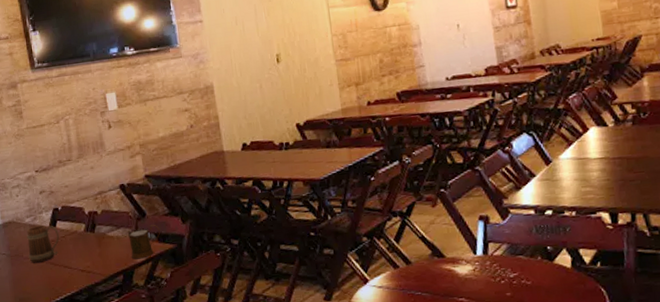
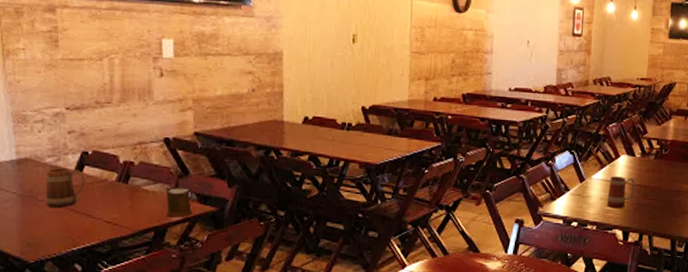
beer mug: none [581,150,615,189] -> present [607,176,635,209]

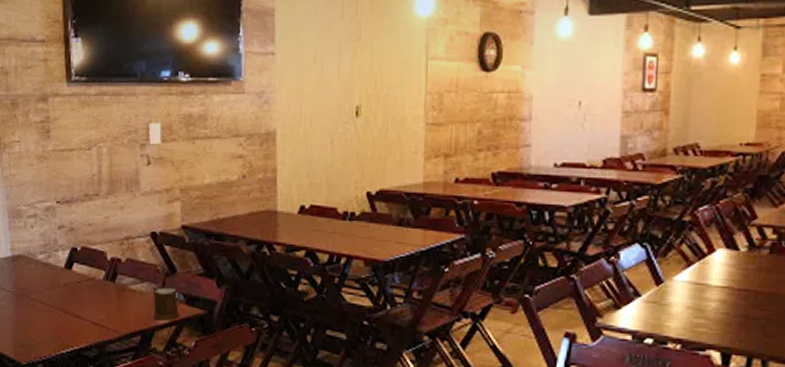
beer mug: present [45,167,85,208] -> none [37,264,74,307]
beer mug: present [607,176,635,209] -> none [697,278,740,322]

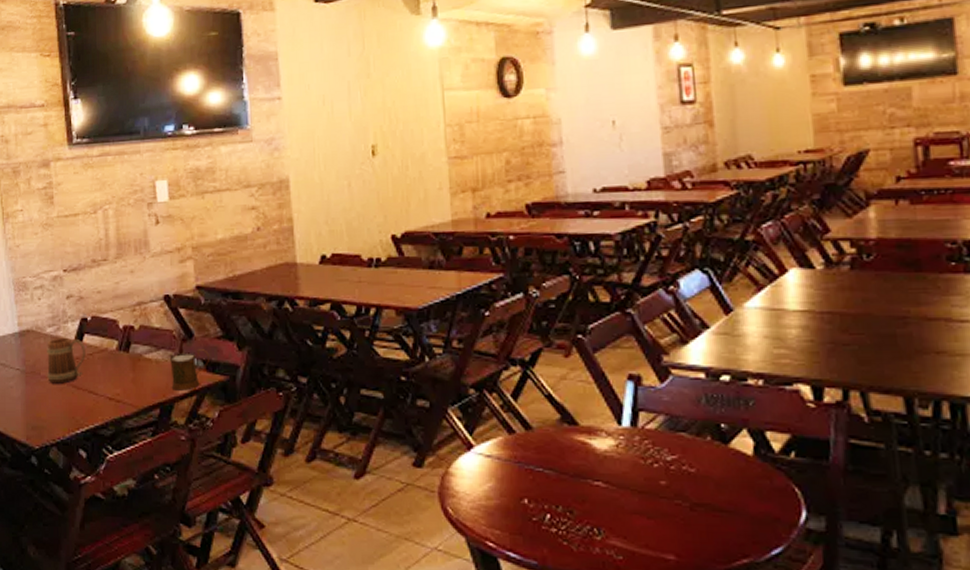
beer mug: none [37,264,74,307] -> present [47,337,86,384]

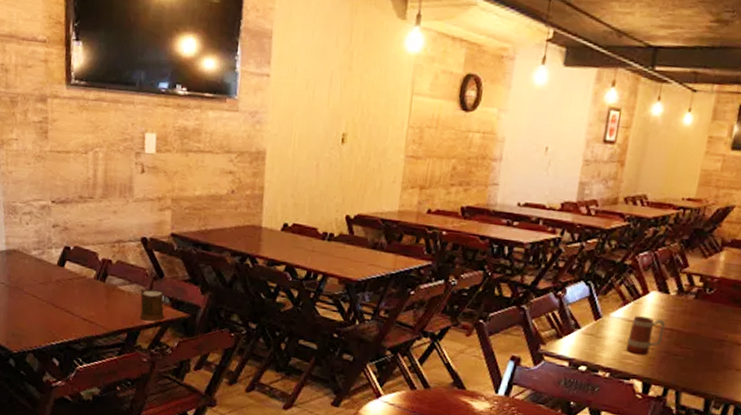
beer mug: present [47,337,86,384] -> none [29,260,66,301]
beer mug: none [775,301,822,352] -> present [626,316,666,356]

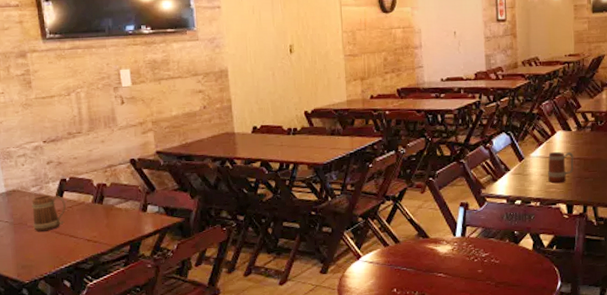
beer mug: none [29,260,66,301] -> present [31,194,66,232]
beer mug: present [139,286,176,321] -> none [137,199,168,231]

